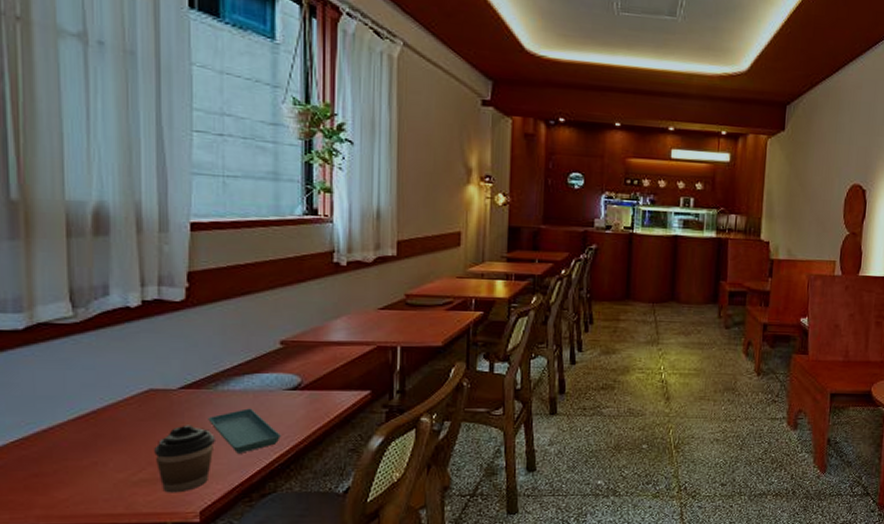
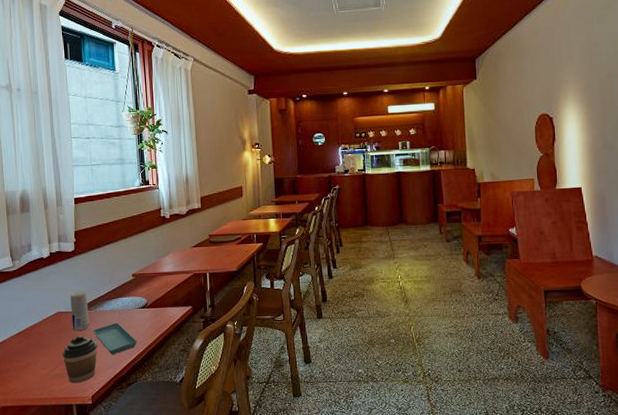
beverage can: none [173,360,204,419] -> present [70,291,90,331]

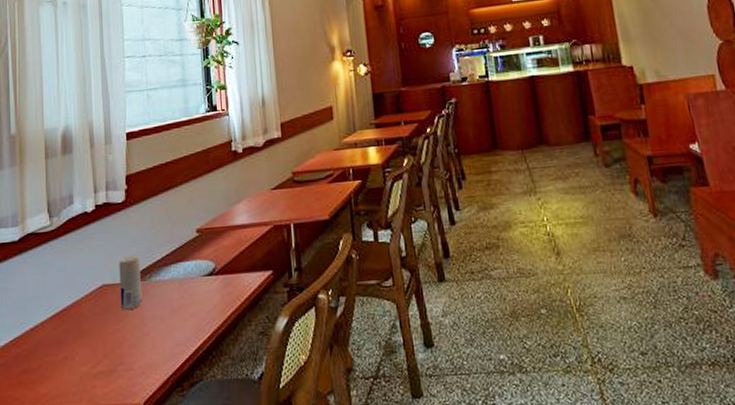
coffee cup: present [62,335,98,383] -> none [108,316,152,385]
saucer: present [92,322,138,355] -> none [146,296,204,342]

